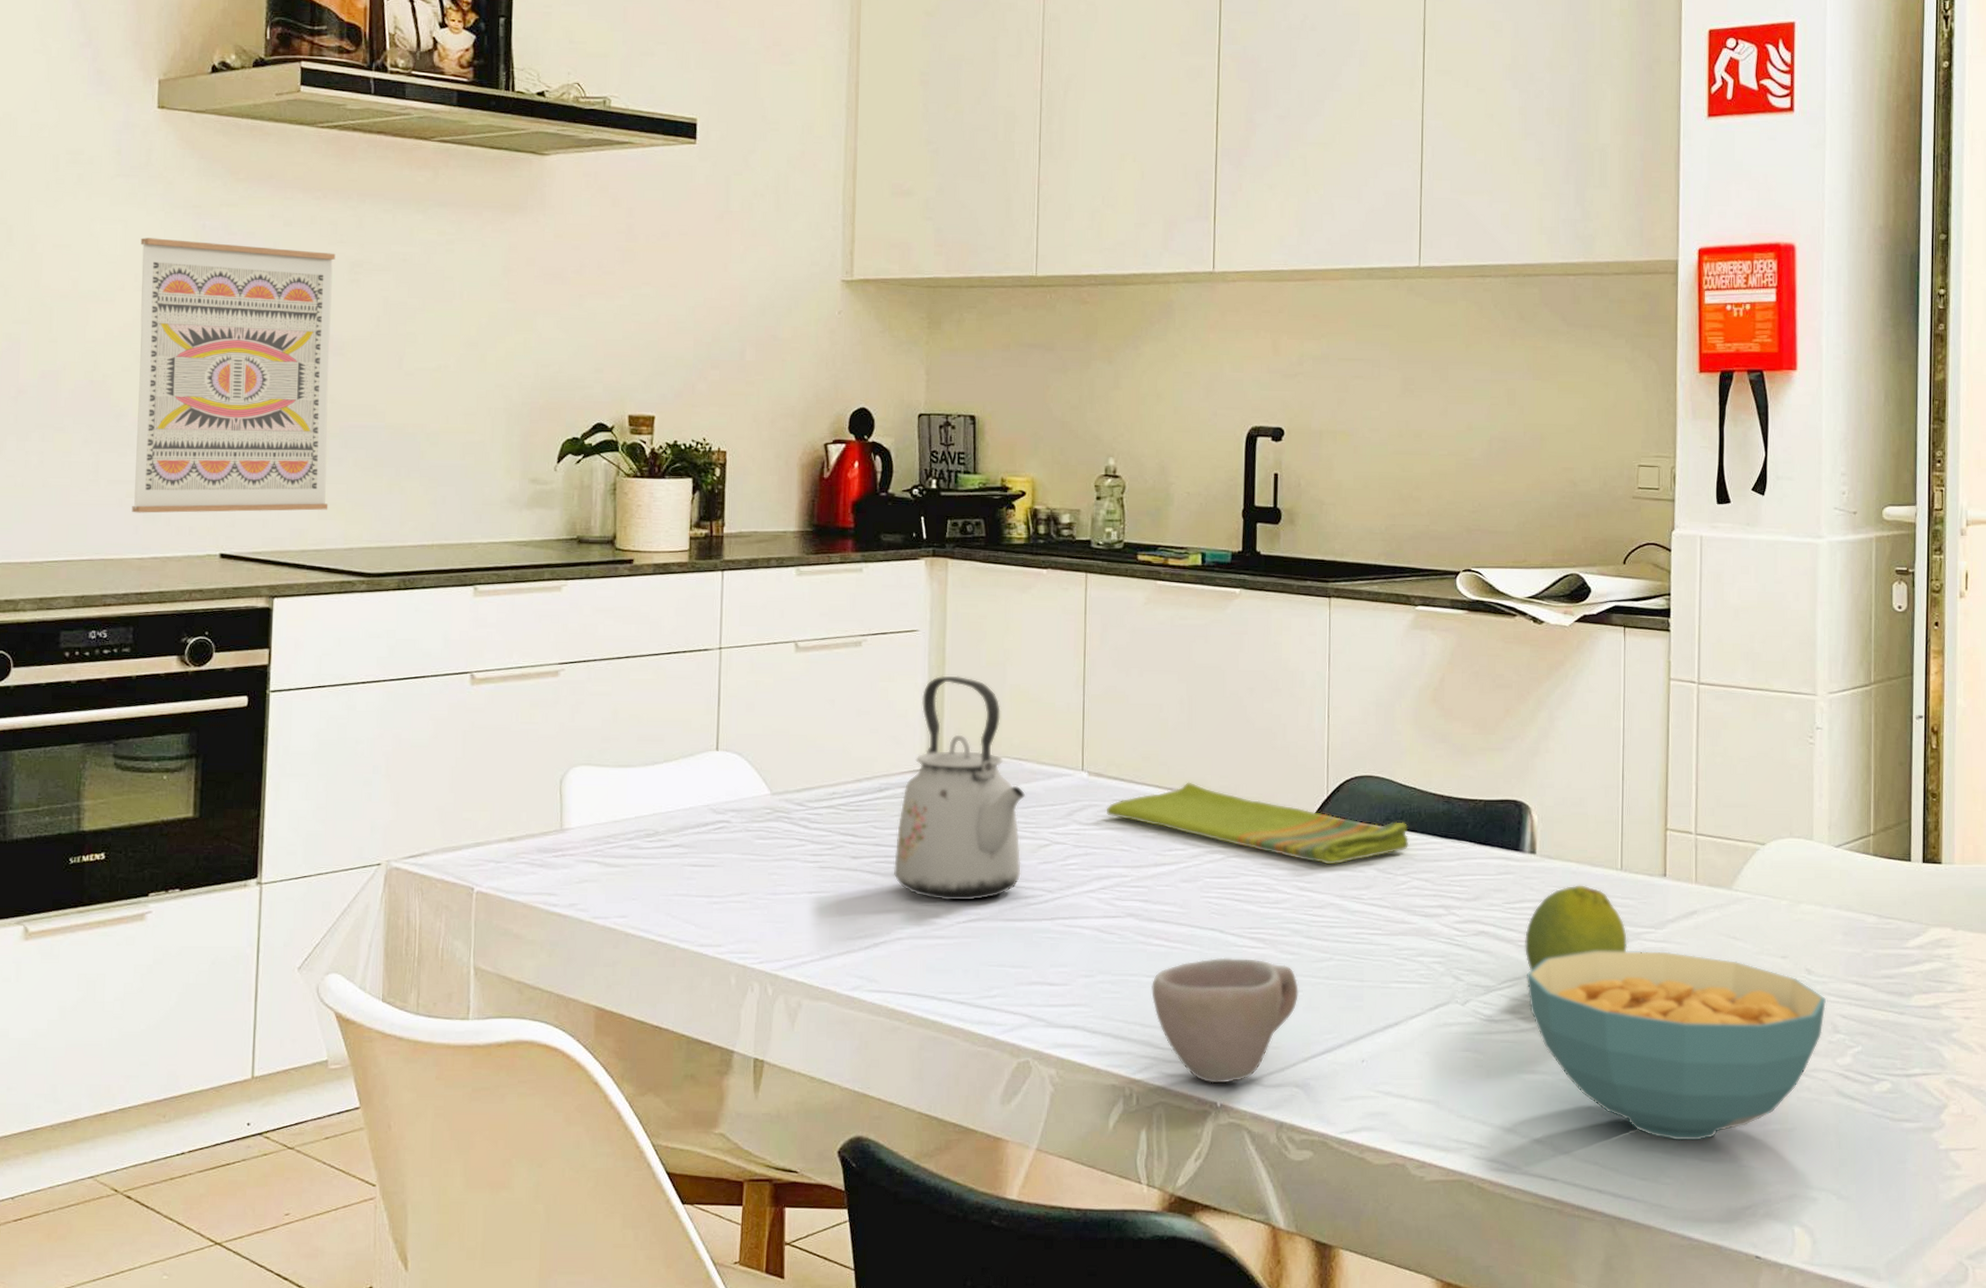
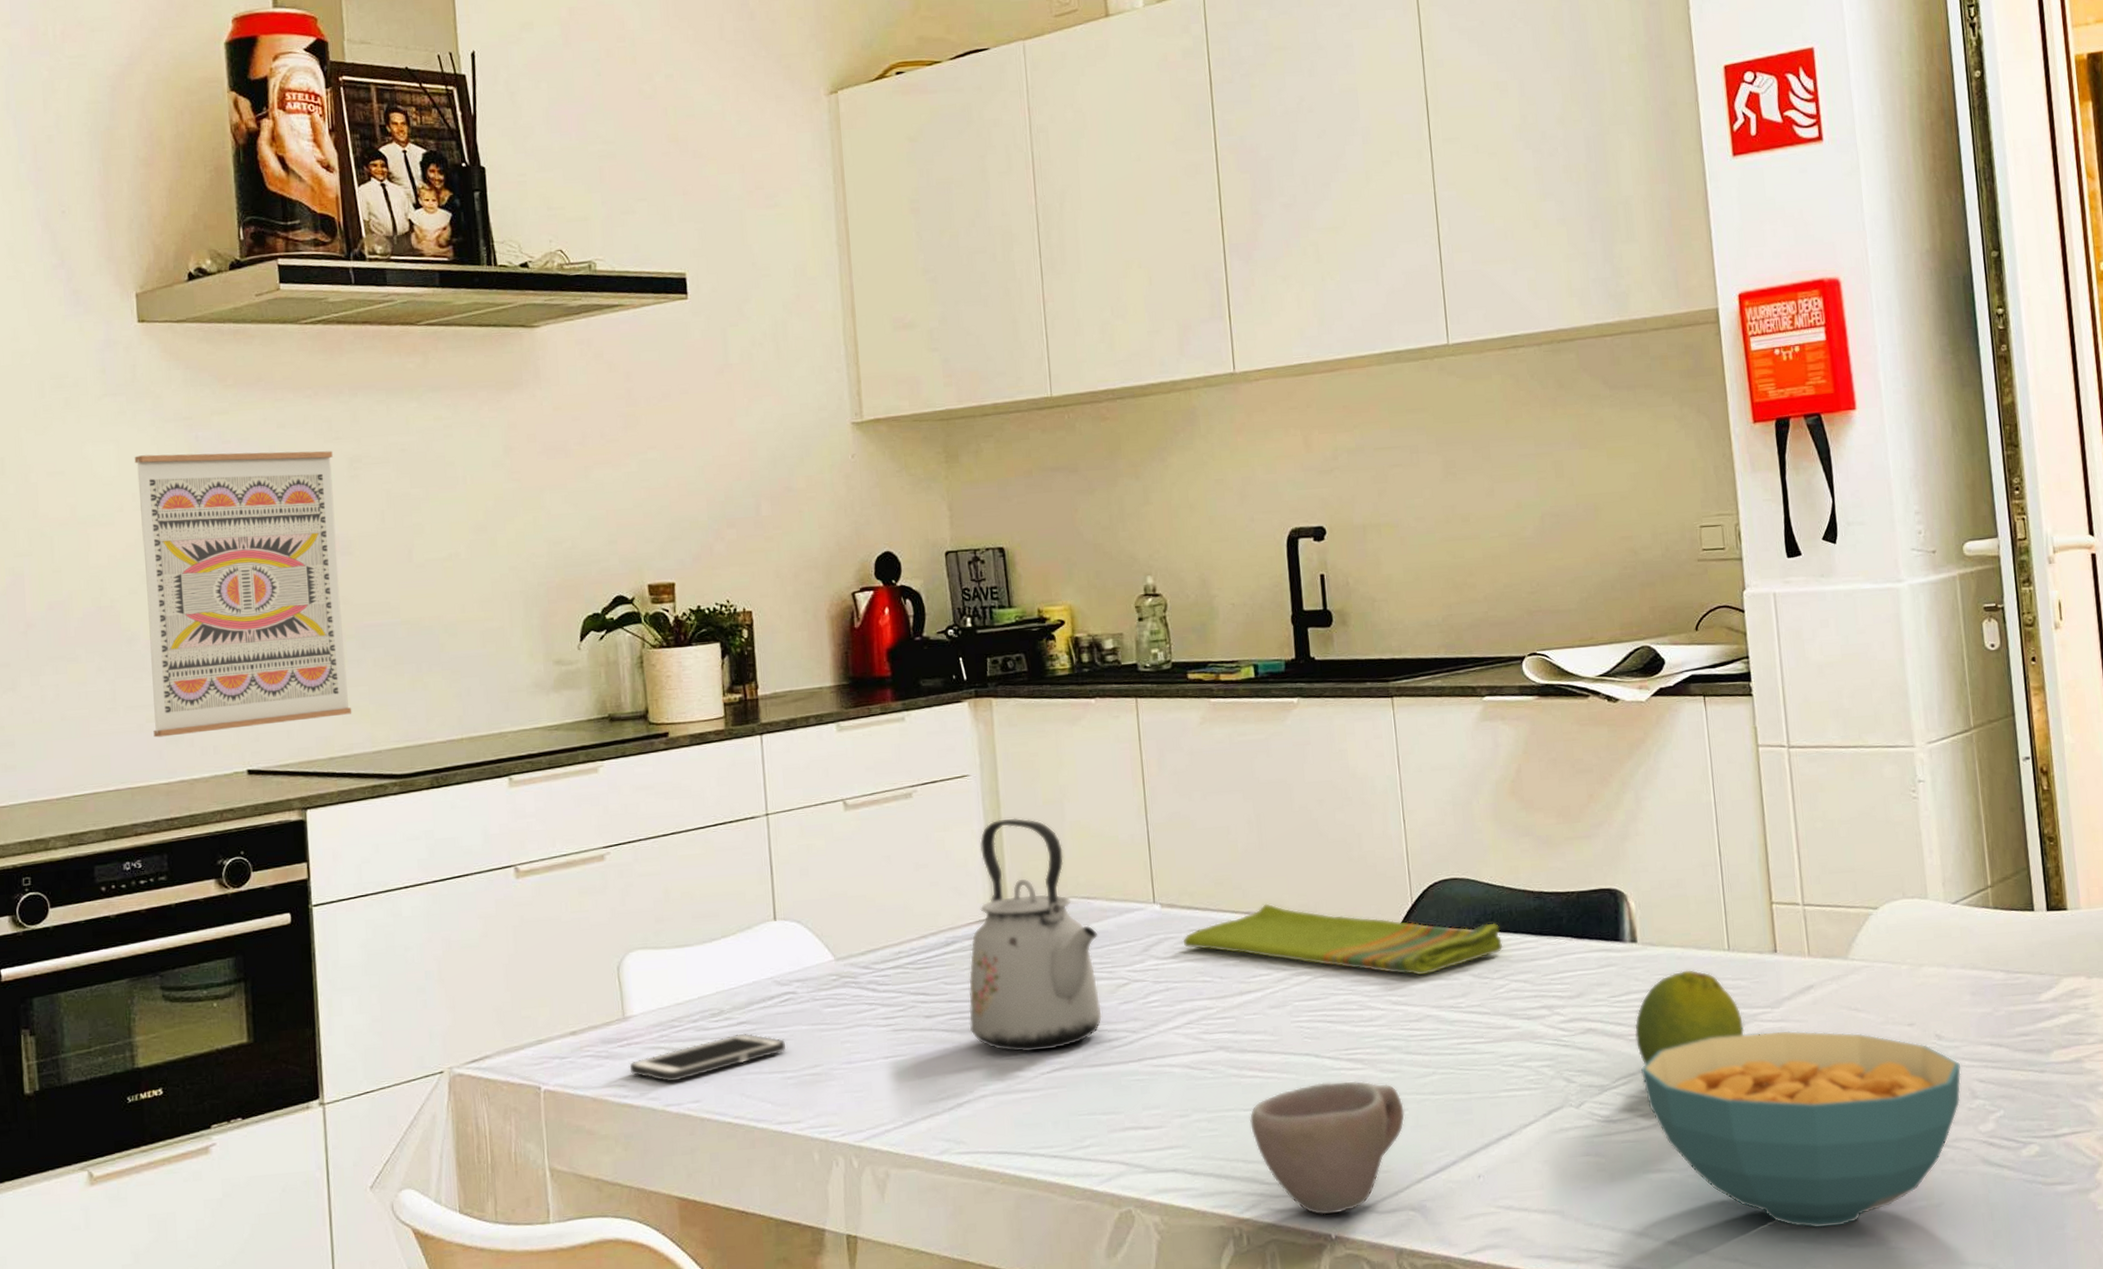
cell phone: none [562,855,714,896] -> present [629,1033,785,1082]

